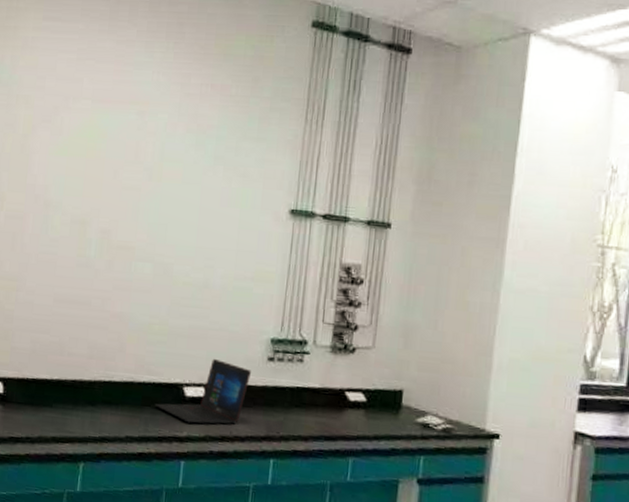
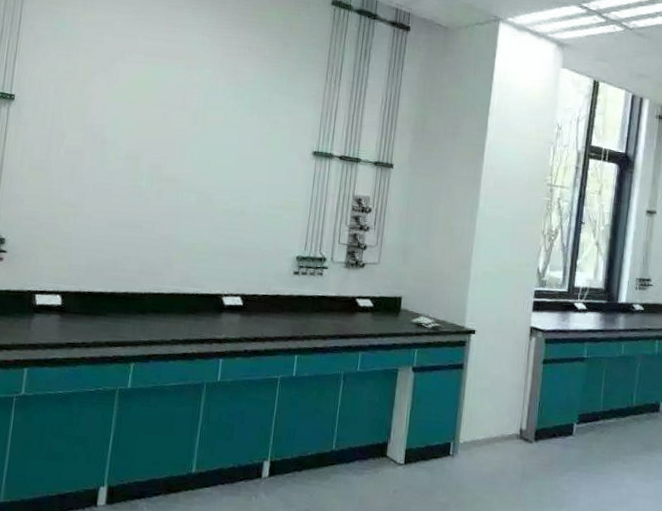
laptop: present [155,358,251,424] -> none [197,273,280,328]

